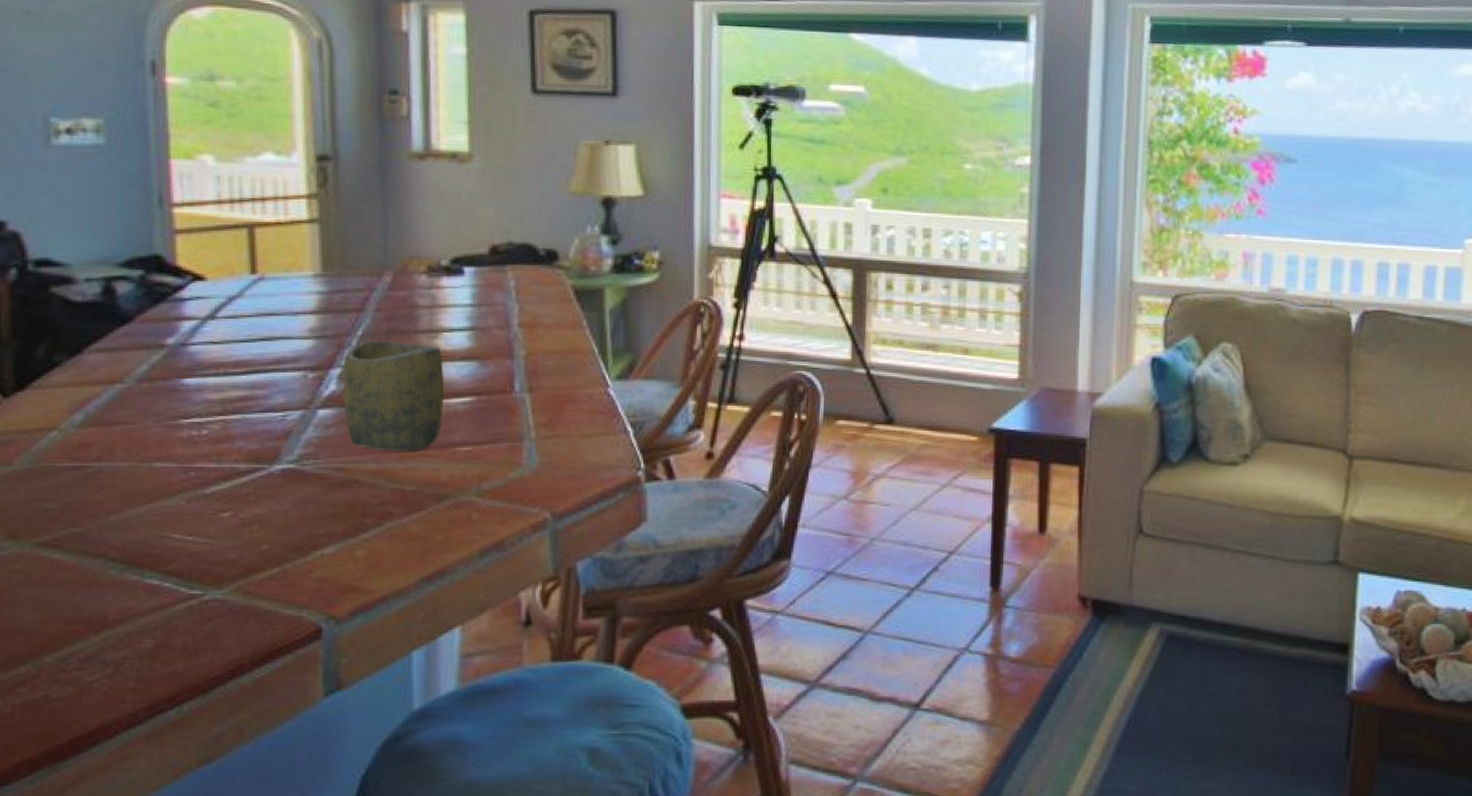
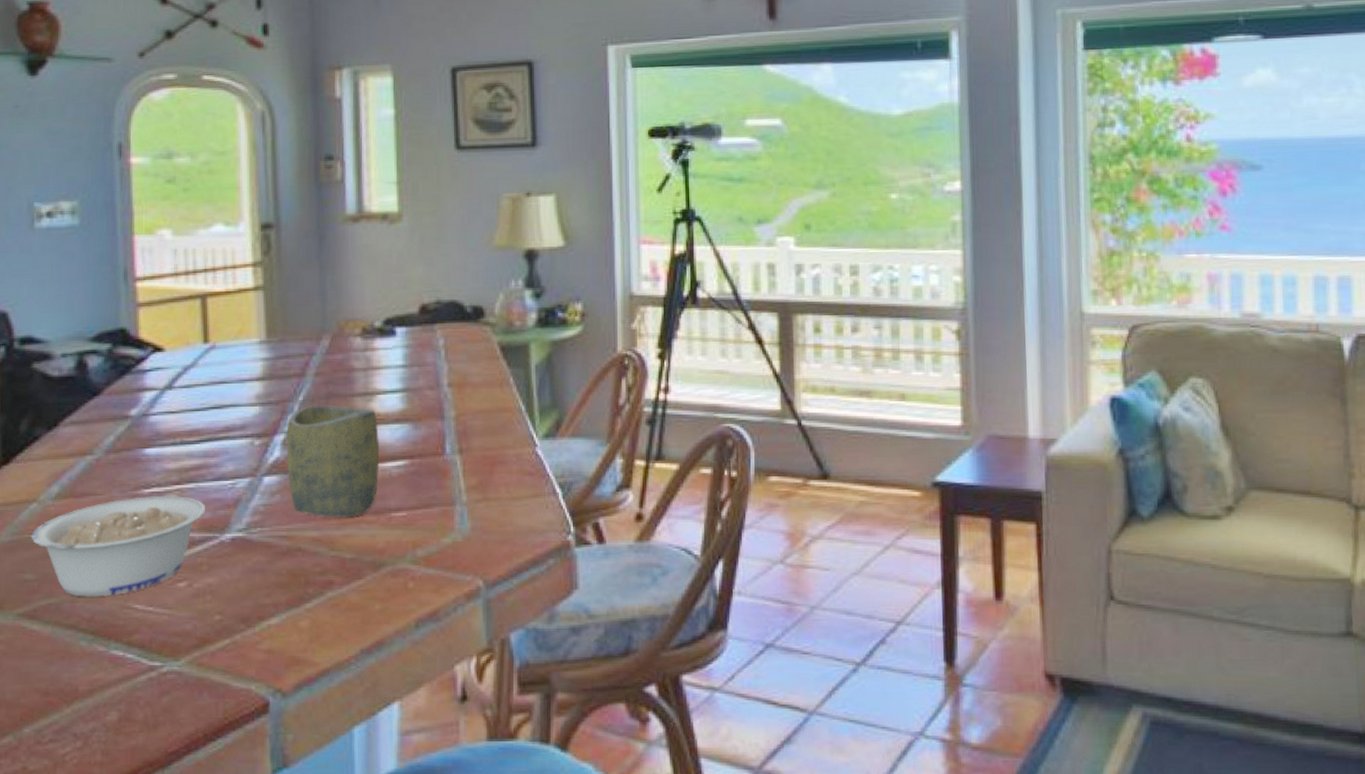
legume: none [51,426,253,526] -> present [31,495,206,597]

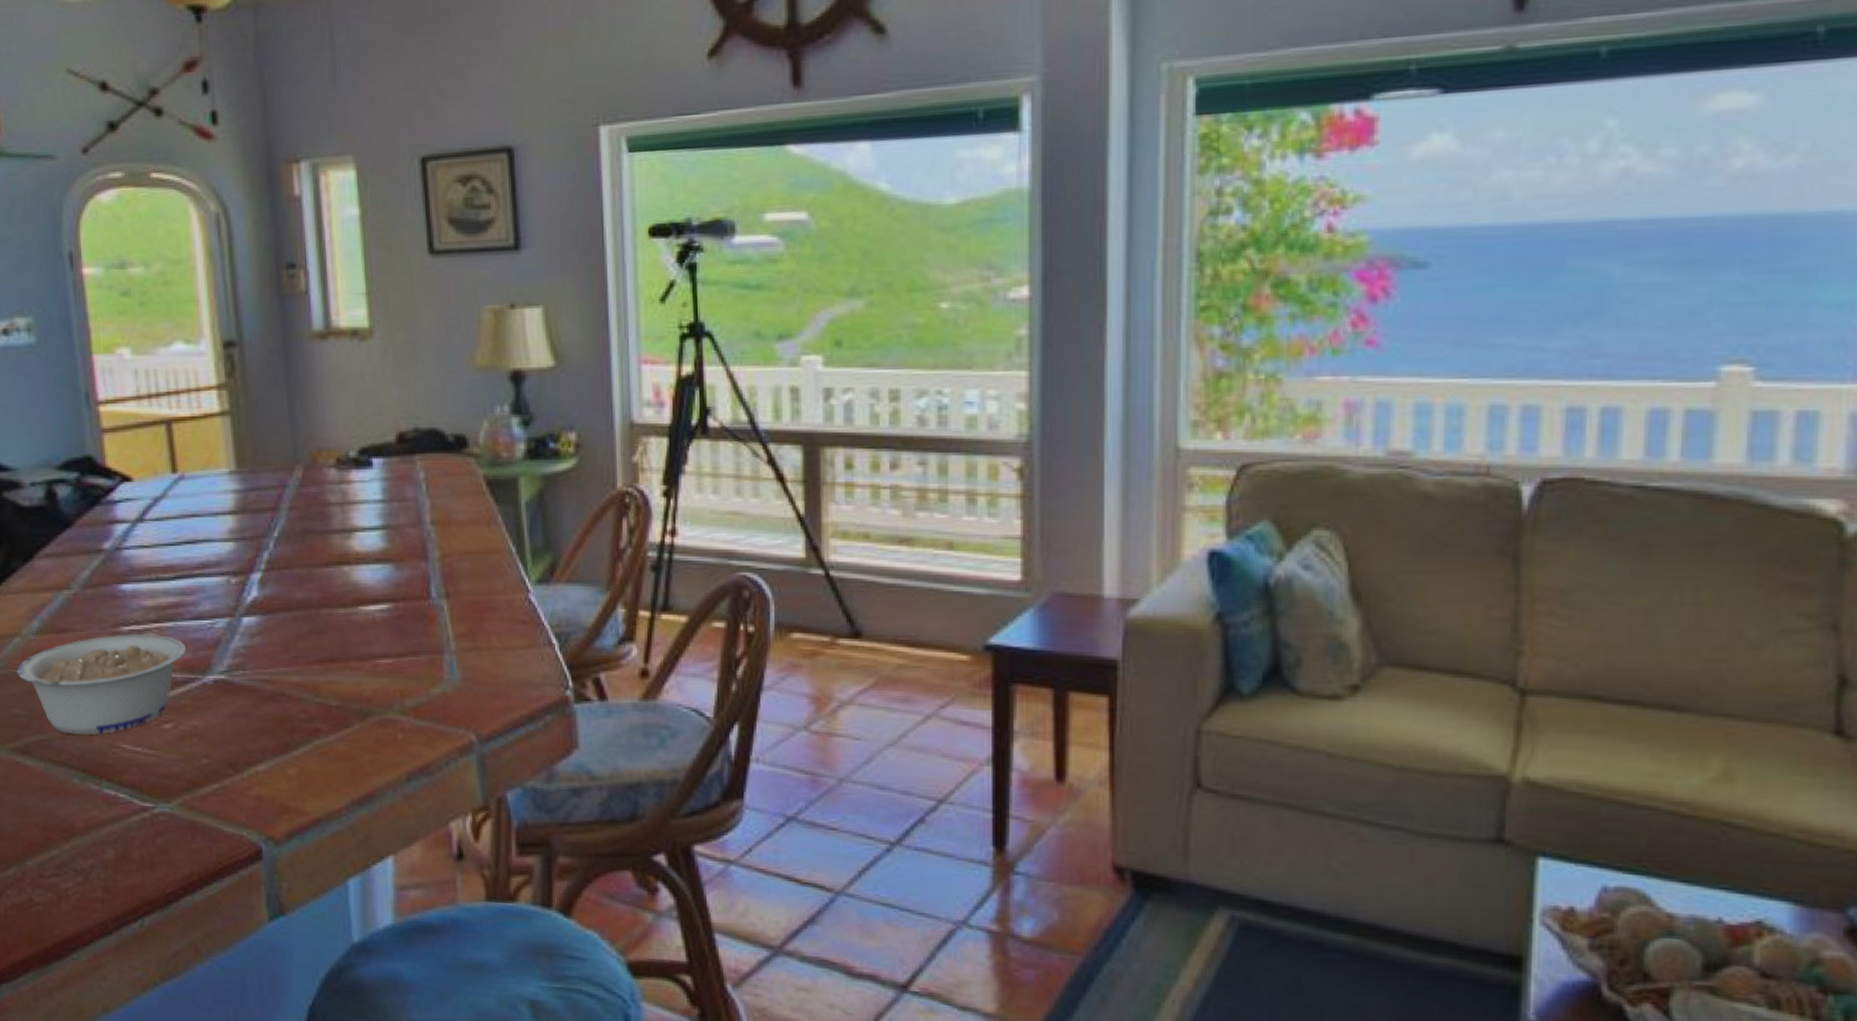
cup: present [286,405,380,518] -> none [264,543,362,663]

